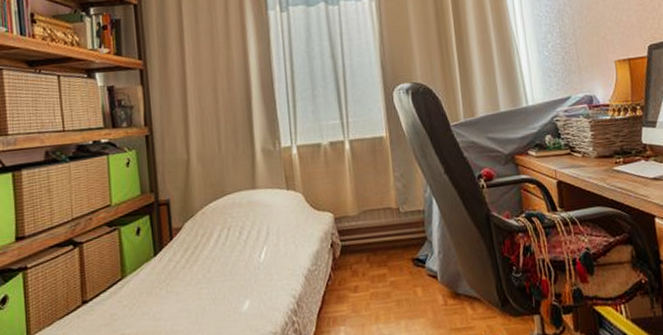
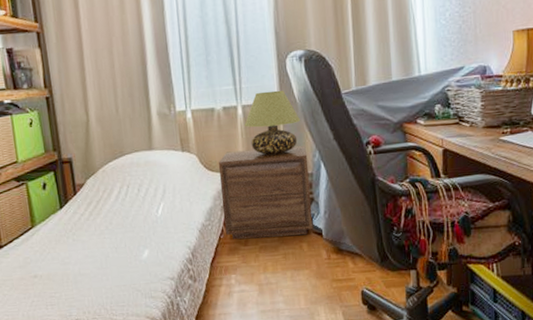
nightstand: none [325,181,428,286] -> present [218,146,314,239]
table lamp: none [352,123,410,191] -> present [244,90,301,155]

